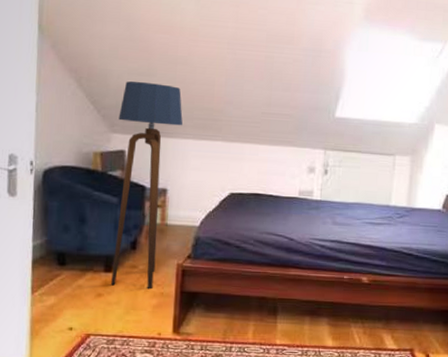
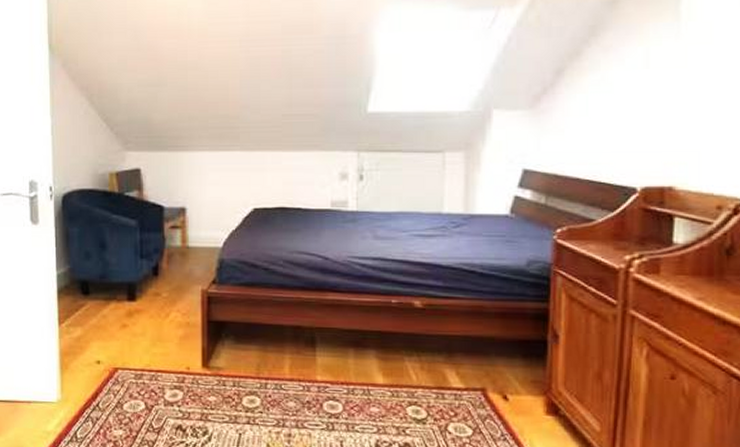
floor lamp: present [111,81,183,290] -> none [131,93,197,319]

